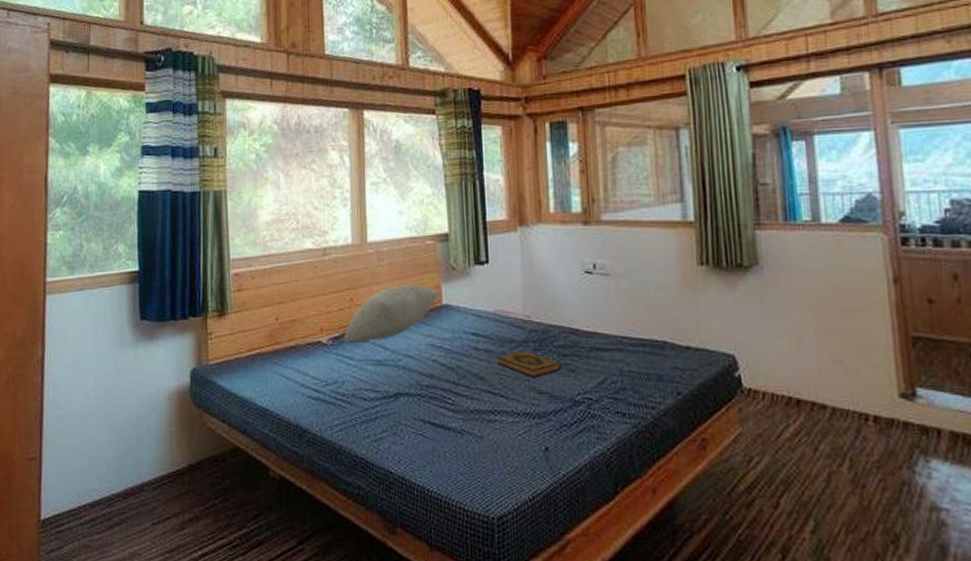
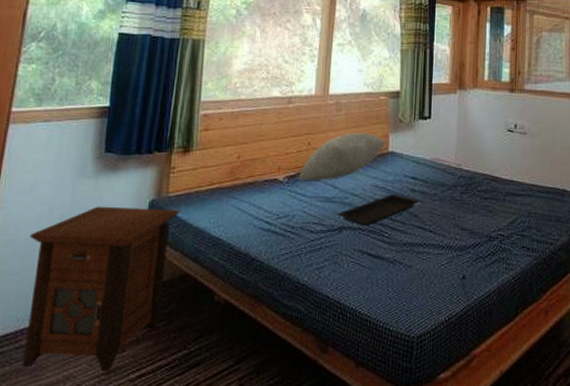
nightstand: none [79,377,222,549] -> present [23,206,180,371]
serving tray: none [390,353,486,390] -> present [336,193,420,225]
hardback book: present [497,350,562,378] -> none [430,193,482,216]

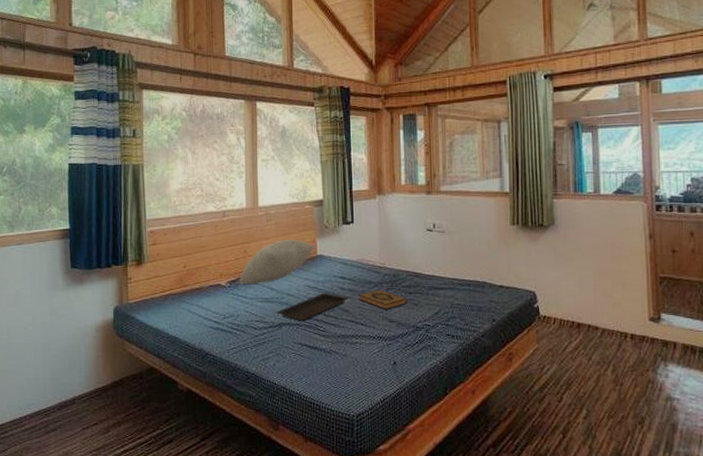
nightstand: present [23,206,180,371] -> none [20,313,140,448]
hardback book: none [430,193,482,216] -> present [359,289,407,310]

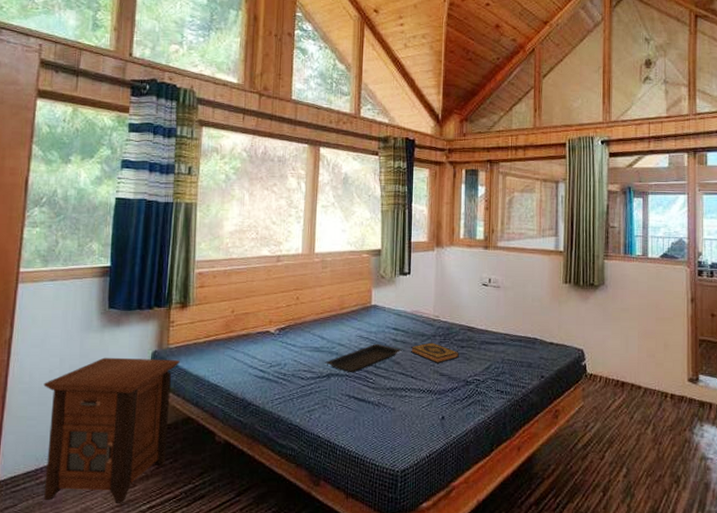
nightstand: none [20,313,140,448] -> present [43,357,180,503]
pillow: present [238,239,314,285] -> none [288,288,369,333]

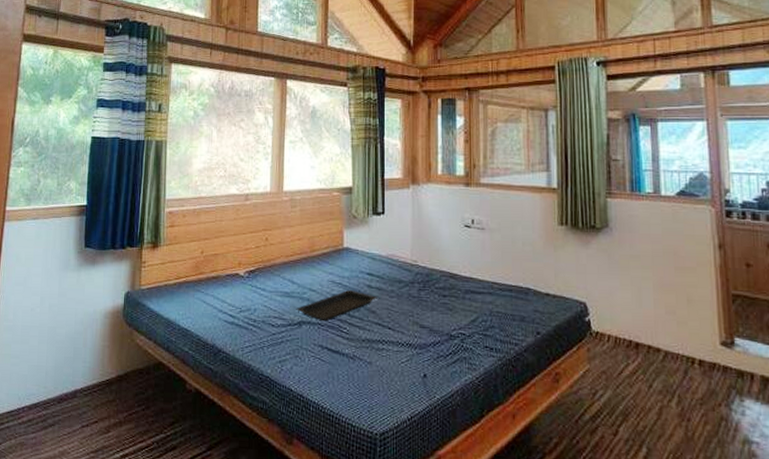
nightstand: present [43,357,180,503] -> none [25,297,151,449]
hardback book: present [411,342,459,363] -> none [387,290,441,314]

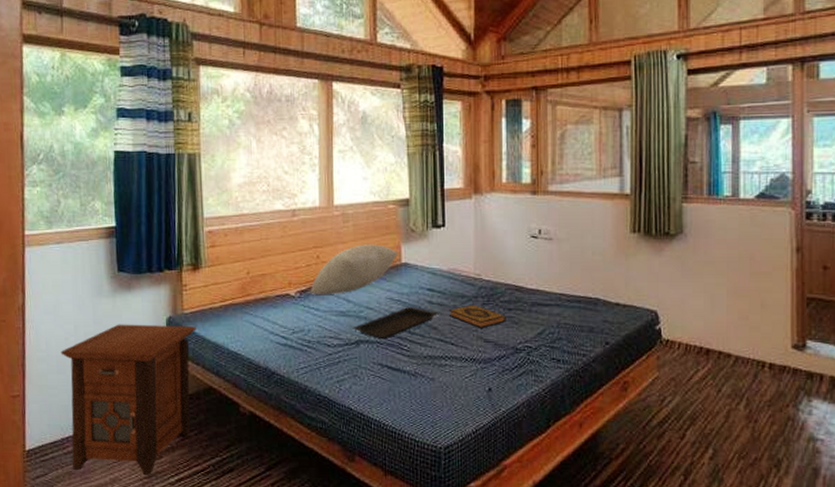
nightstand: none [25,297,151,449] -> present [60,324,196,475]
pillow: none [258,228,340,276] -> present [310,244,398,296]
hardback book: none [387,290,441,314] -> present [450,304,506,328]

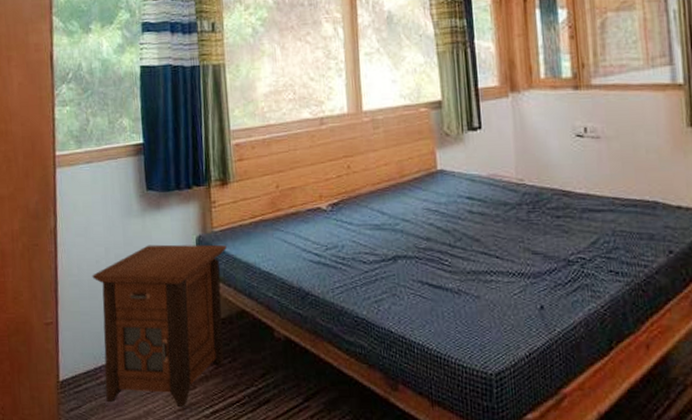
pillow: present [310,244,398,296] -> none [342,151,433,208]
serving tray: present [352,306,439,338] -> none [388,216,481,253]
hardback book: present [450,304,506,328] -> none [492,213,555,239]

